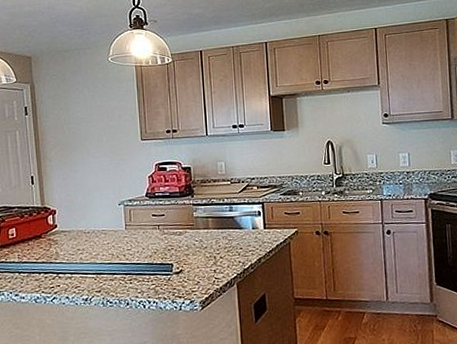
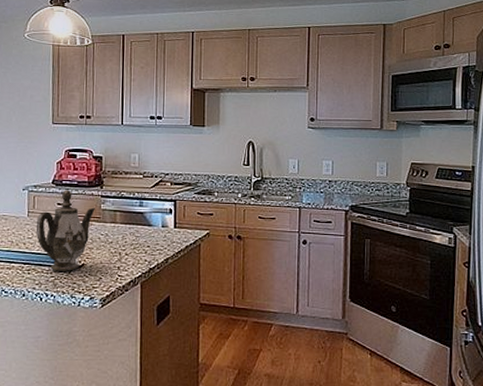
teapot: none [134,201,188,279] -> present [35,190,95,271]

